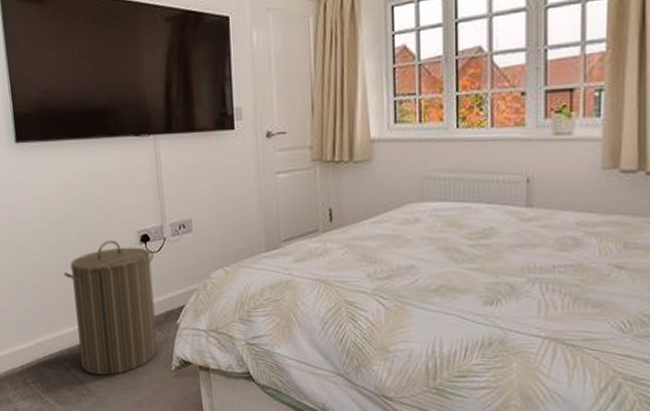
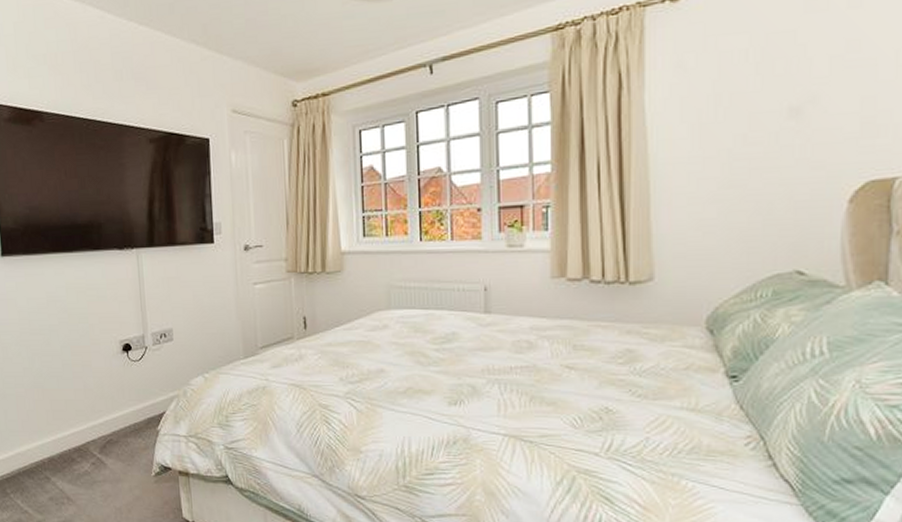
laundry hamper: present [64,240,158,376] -> none [46,349,138,484]

